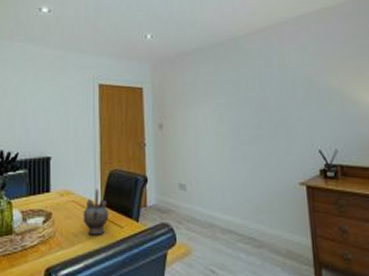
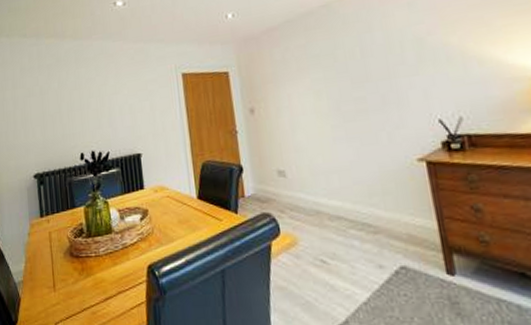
teapot: present [83,188,109,235] -> none [179,181,206,230]

